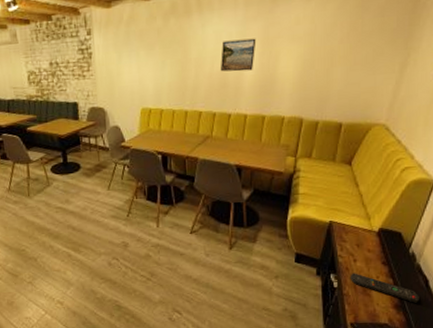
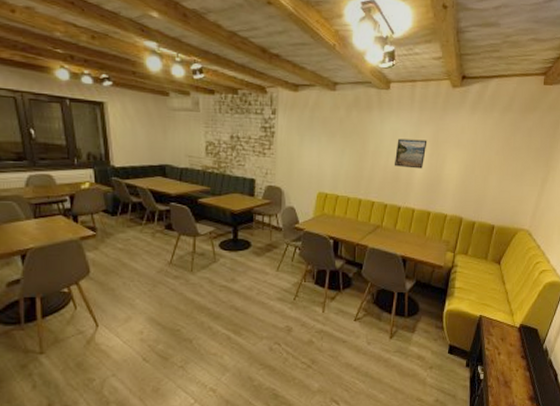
remote control: present [351,273,419,303] -> none [495,365,550,395]

